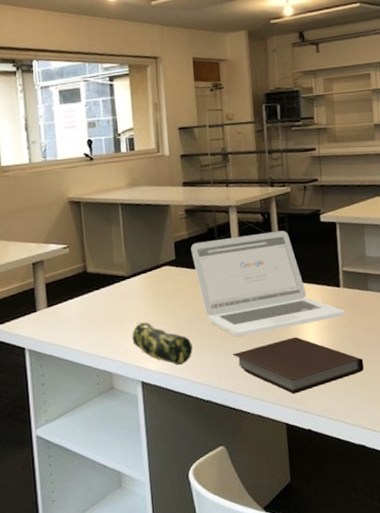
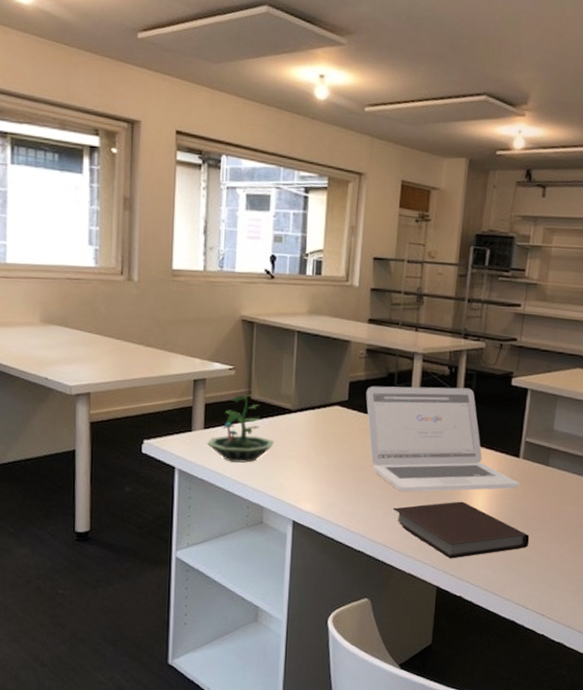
terrarium: none [51,268,114,335] -> present [206,394,275,463]
pencil case: present [132,322,193,366] -> none [289,460,352,511]

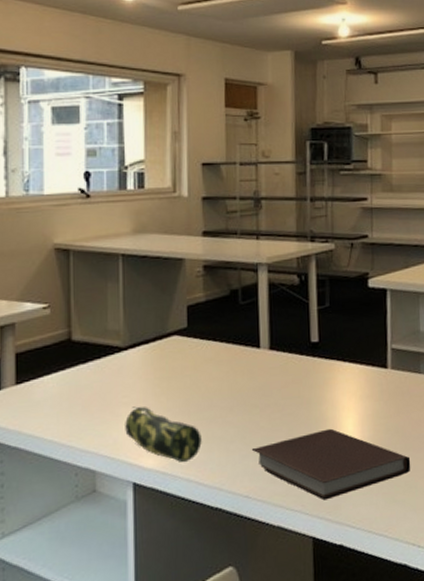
terrarium: present [206,394,275,463] -> none [20,335,104,421]
pencil case: none [289,460,352,511] -> present [125,406,202,463]
laptop: present [366,386,520,492] -> none [207,296,392,428]

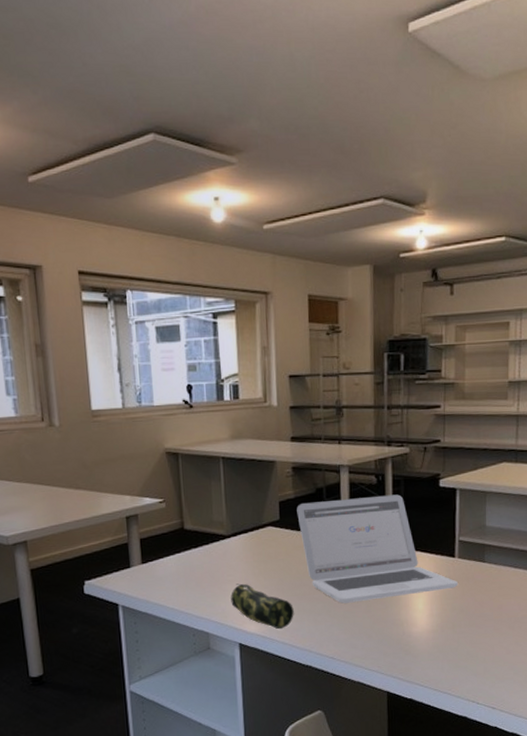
laptop: none [207,296,392,428] -> present [296,494,458,604]
notebook: present [251,428,411,501] -> none [335,606,473,664]

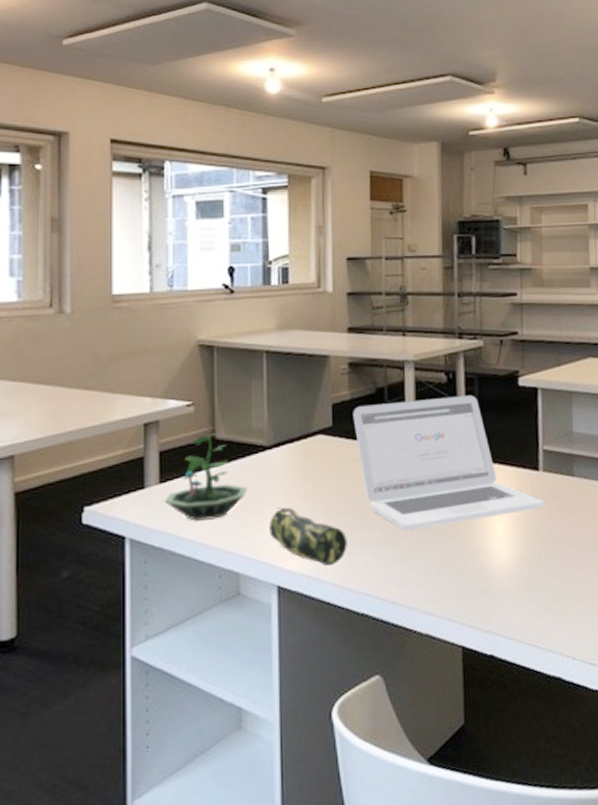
terrarium: none [146,525,213,593] -> present [163,433,248,521]

